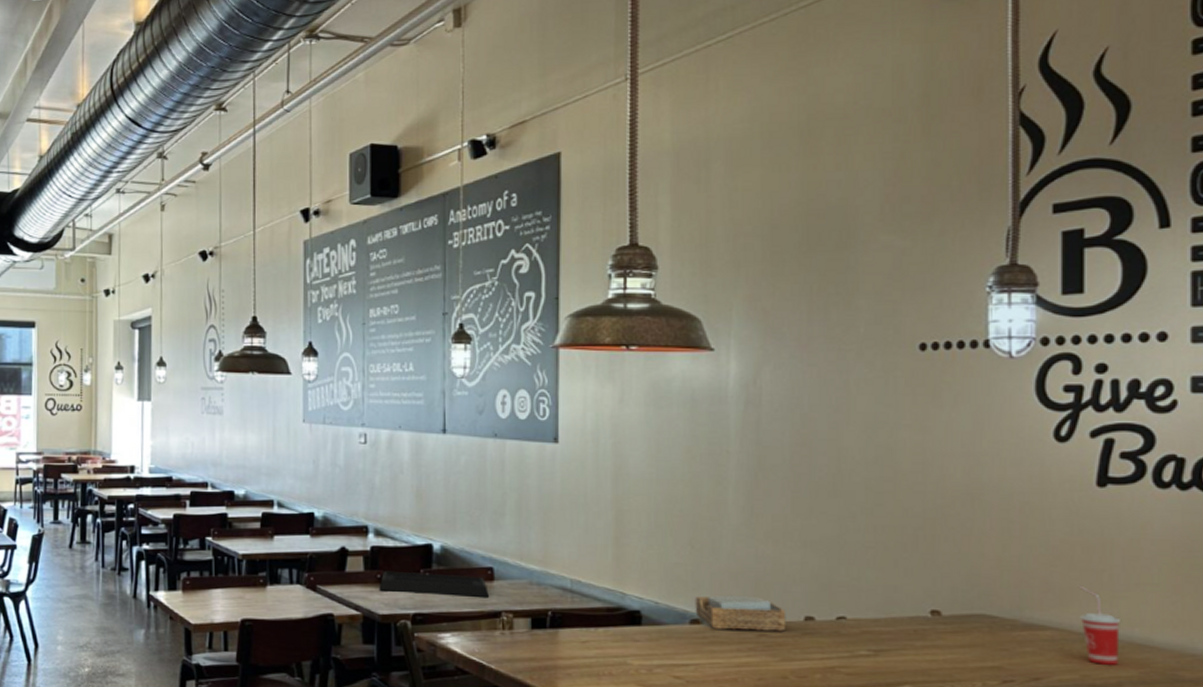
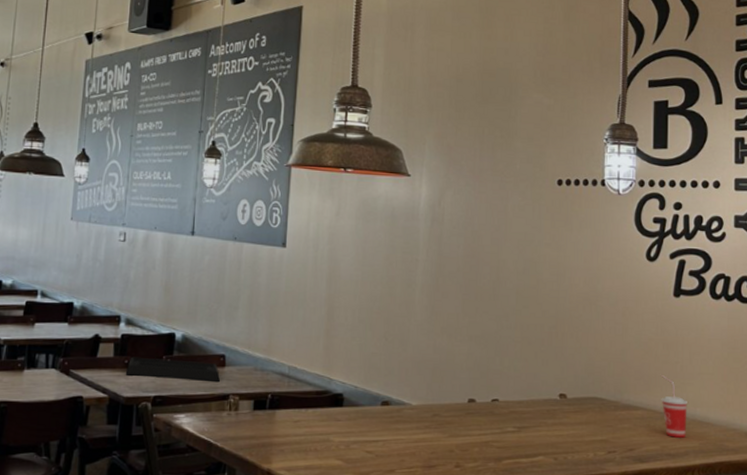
napkin holder: present [695,594,786,632] -> none [385,380,455,412]

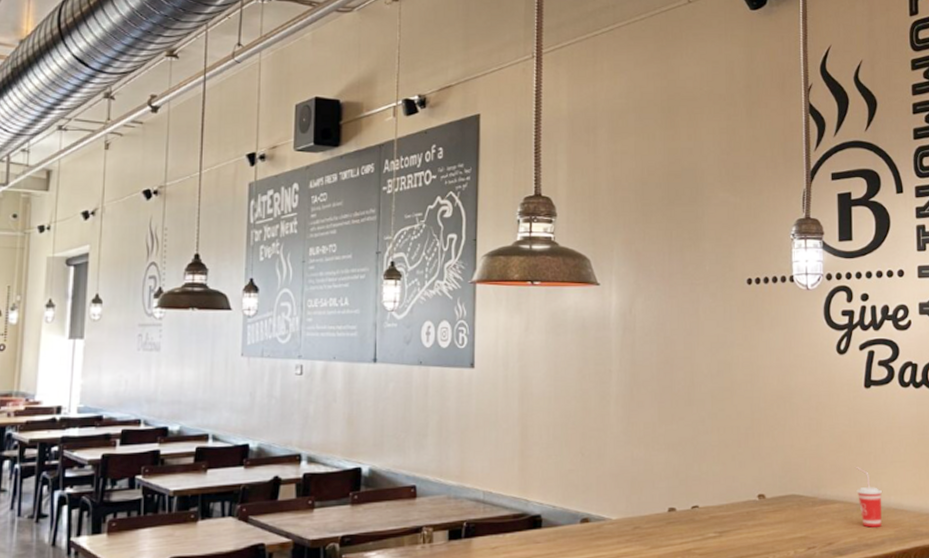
tray: present [125,356,220,383] -> none [309,495,411,517]

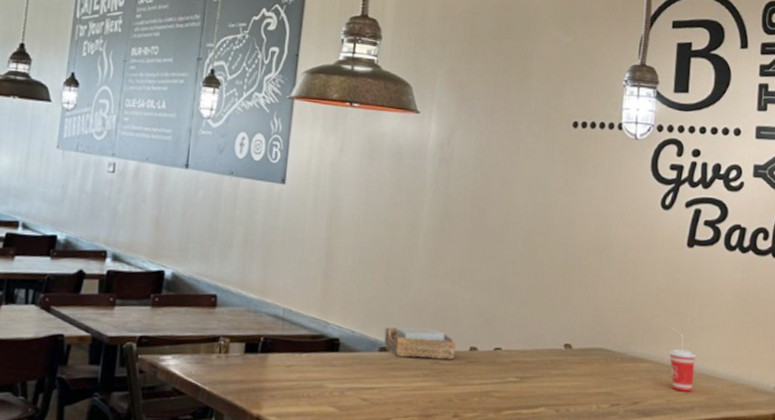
napkin holder: none [584,494,655,526] -> present [384,326,456,360]

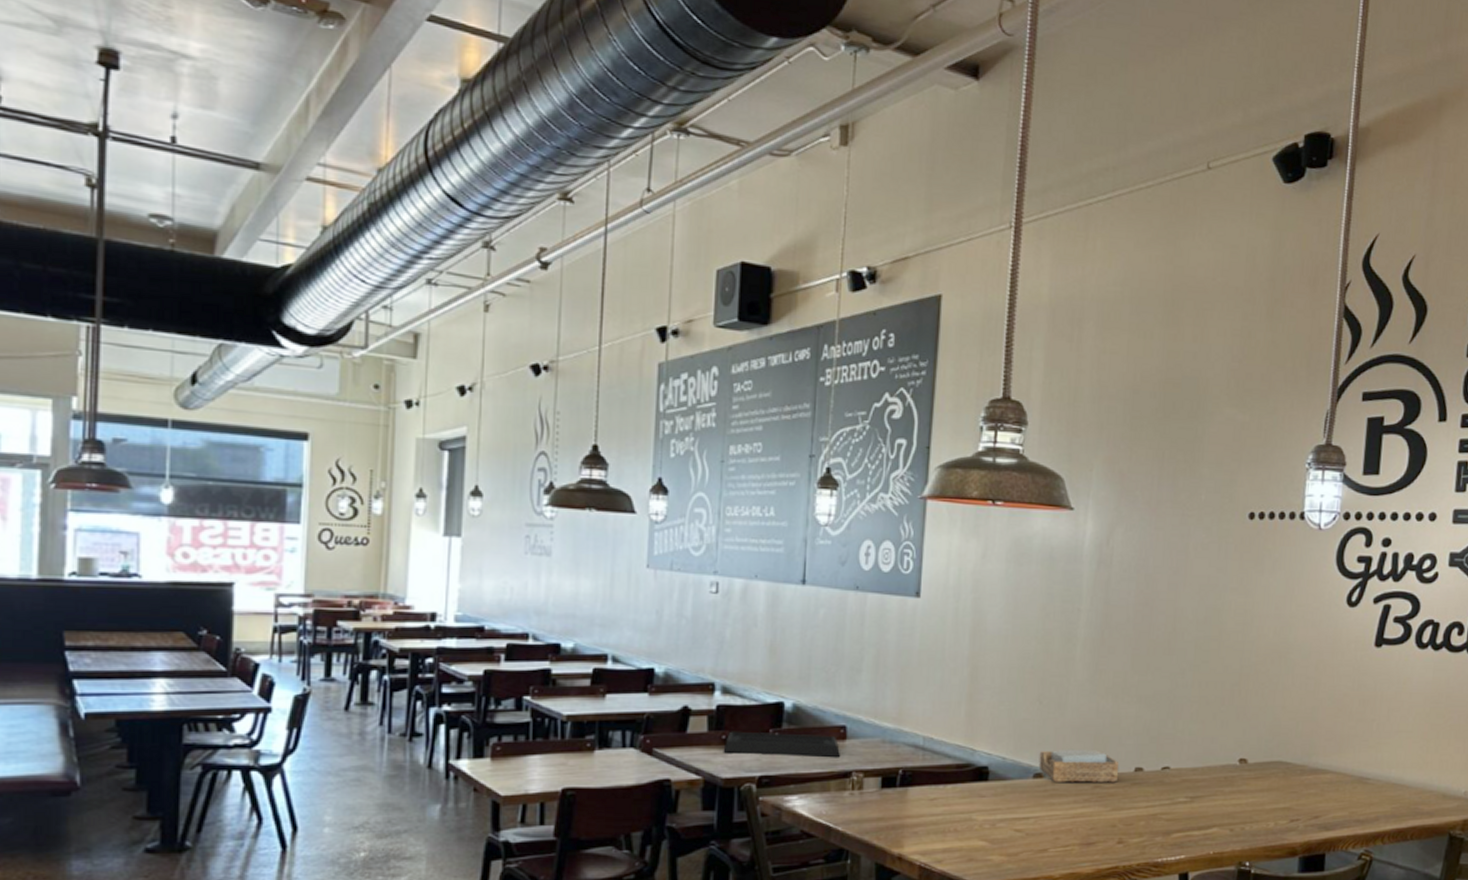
tray: none [110,294,211,324] -> present [723,731,840,758]
beverage cup: present [668,326,697,392] -> none [1352,733,1383,802]

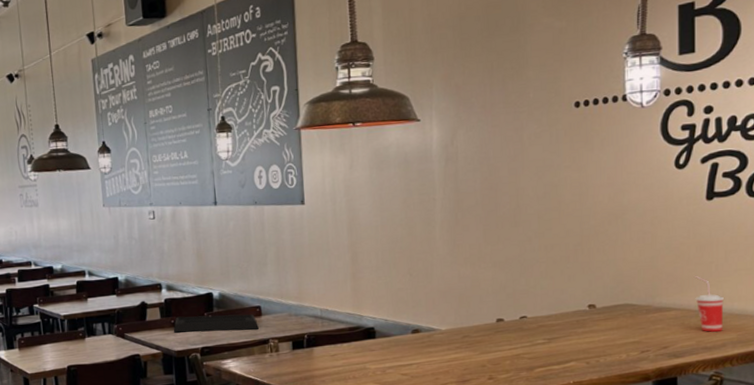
napkin holder: present [1038,749,1119,782] -> none [414,308,483,336]
beverage cup: none [1352,733,1383,802] -> present [693,275,725,332]

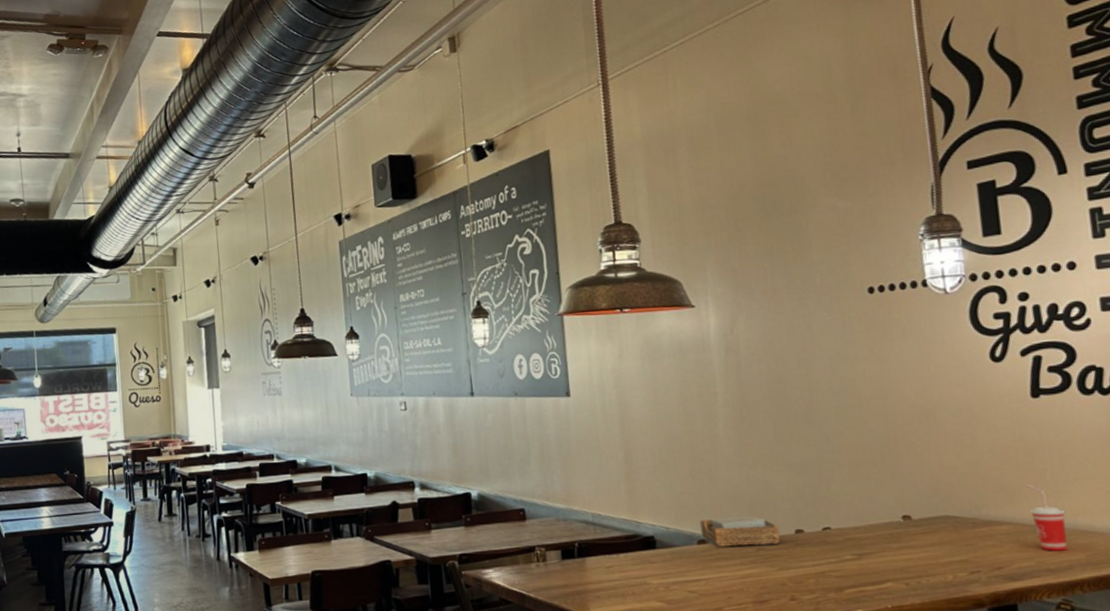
tray: present [173,314,259,333] -> none [428,517,523,538]
napkin holder: none [414,308,483,336] -> present [699,515,781,547]

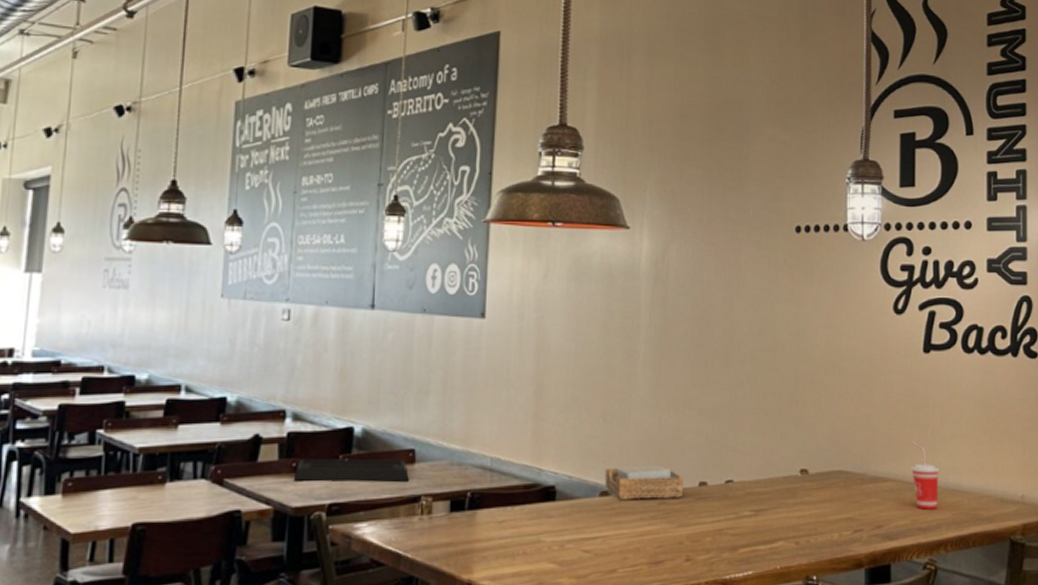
tray: none [428,517,523,538] -> present [293,458,409,484]

